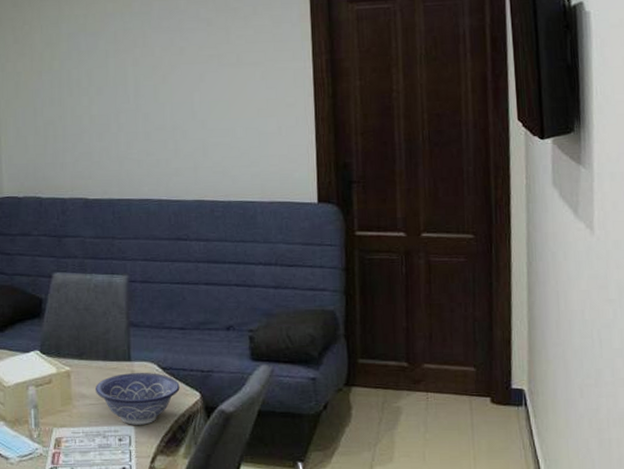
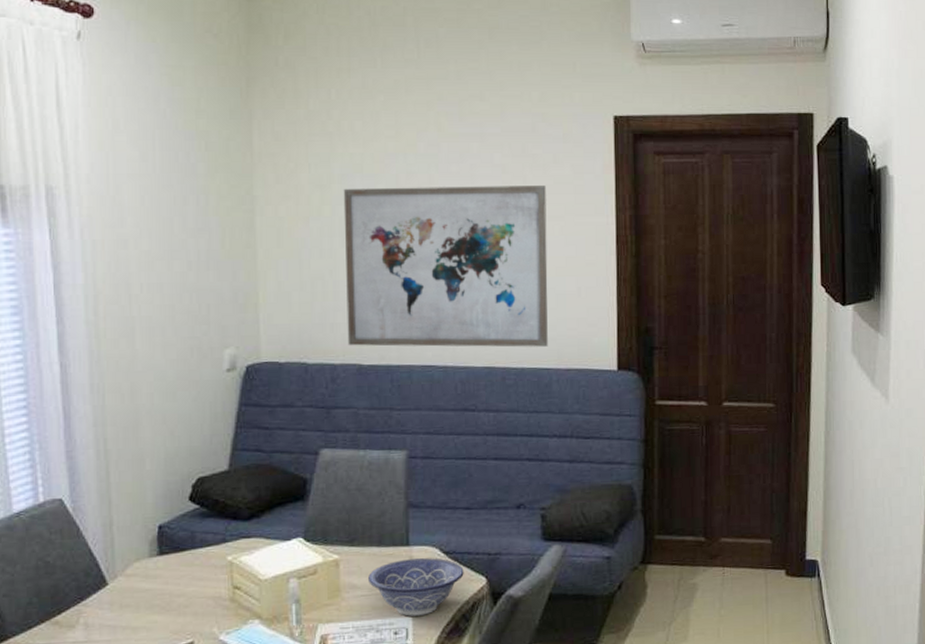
wall art: none [70,35,252,183] -> present [343,186,548,347]

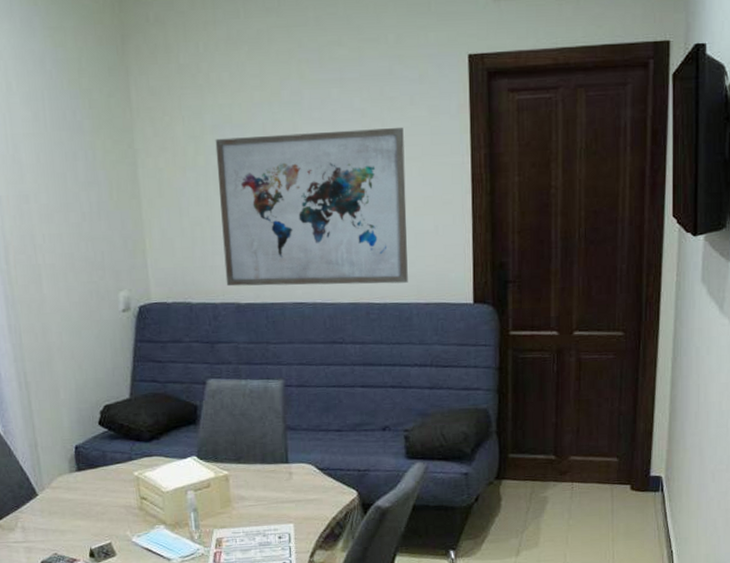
decorative bowl: present [367,558,464,616] -> none [253,473,337,523]

